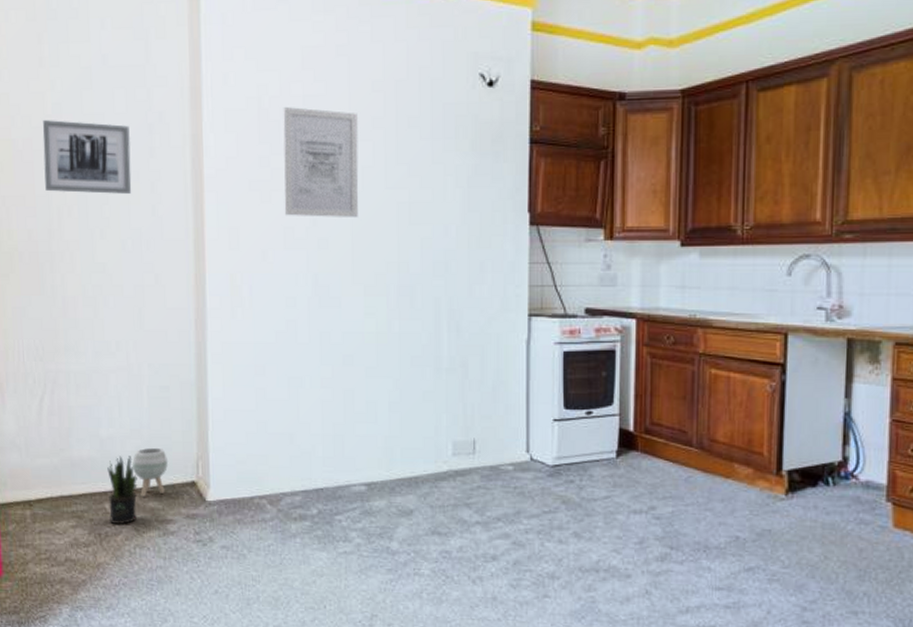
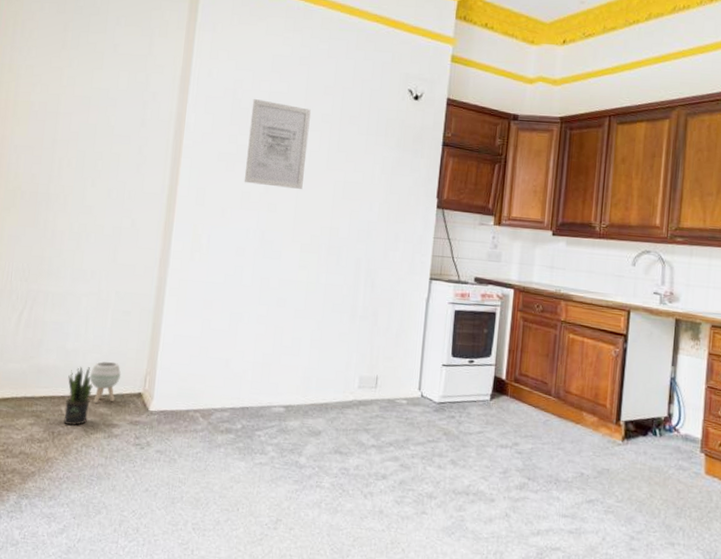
wall art: present [42,120,132,194] -> none [52,89,128,153]

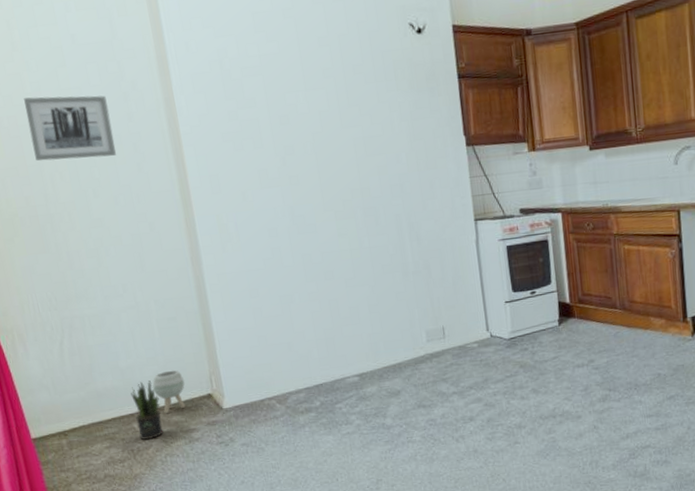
wall art: none [52,89,128,153] -> present [24,95,117,161]
wall art: present [244,99,311,189] -> none [243,66,321,160]

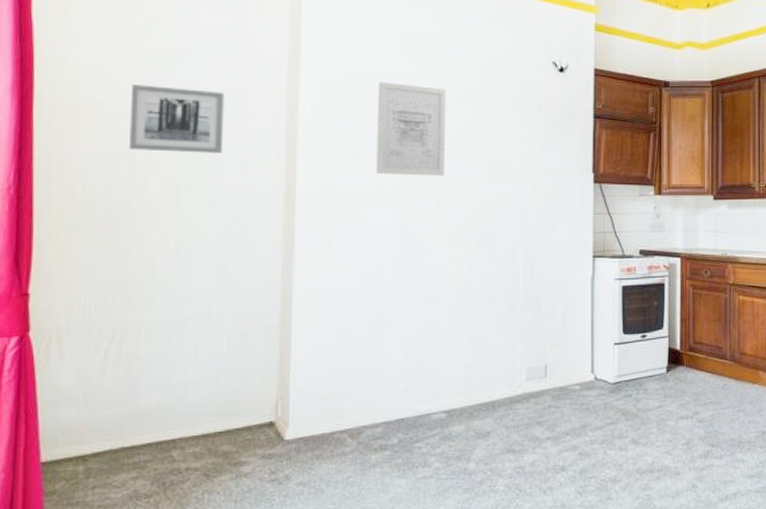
potted plant: present [131,380,163,440] -> none [177,401,210,472]
planter: present [152,370,186,413] -> none [205,391,246,441]
wall art: none [243,66,321,160] -> present [375,82,446,176]

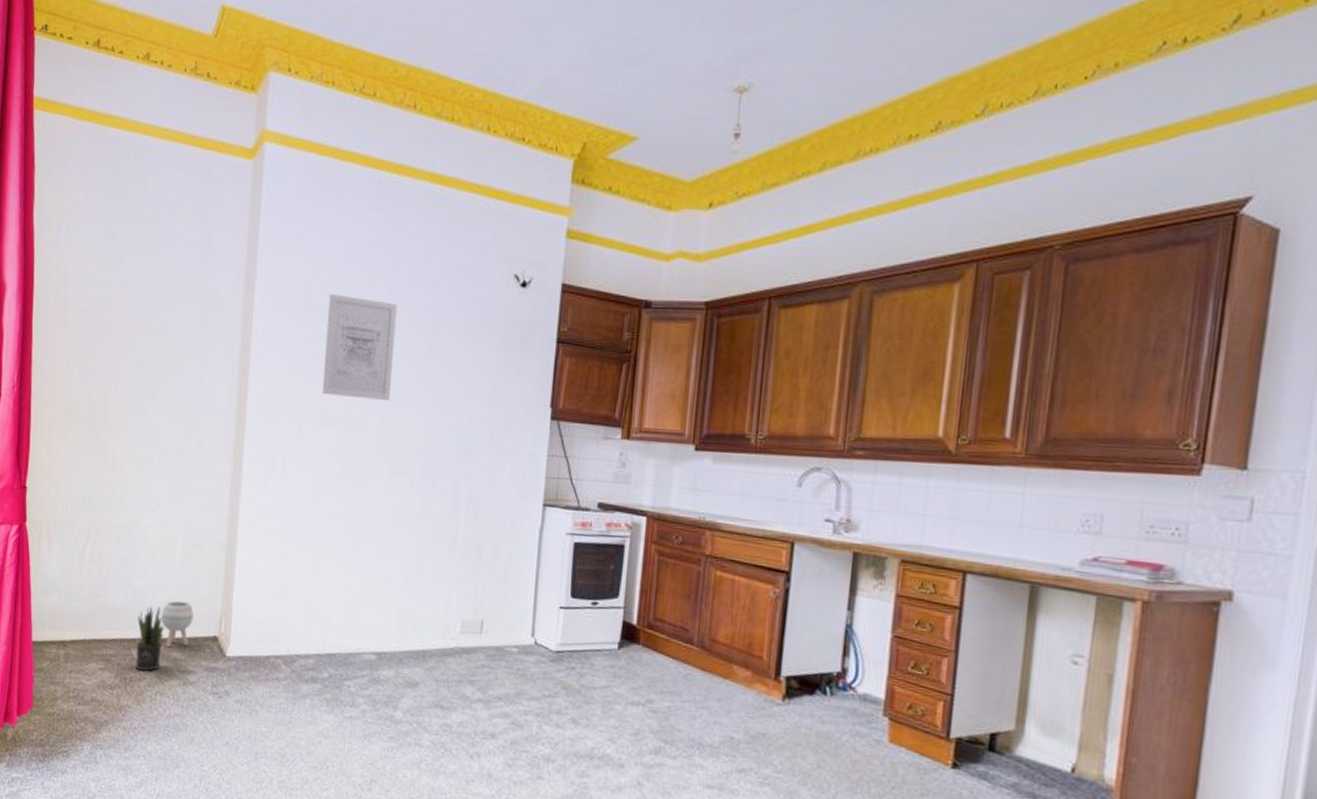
wall art: present [129,85,224,153] -> none [106,292,187,364]
potted plant: none [177,401,210,472] -> present [135,606,164,672]
planter: none [205,391,246,441] -> present [160,600,195,647]

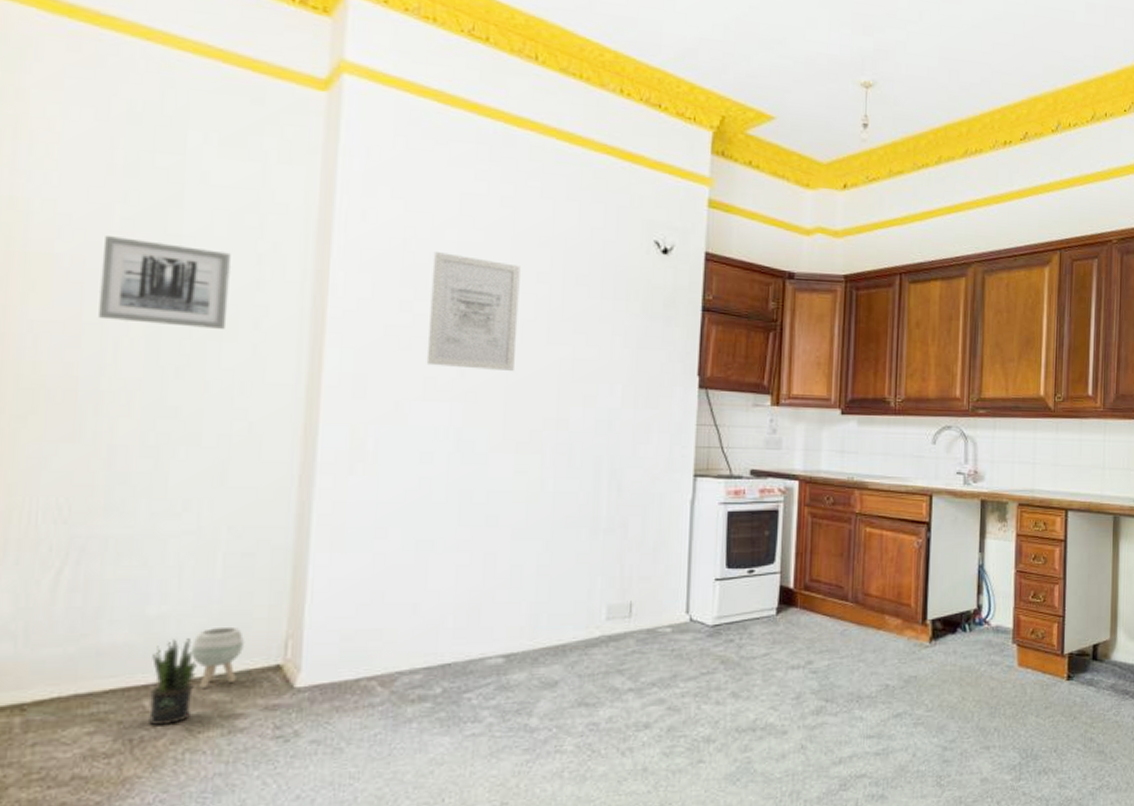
wall art: none [106,292,187,364] -> present [99,236,231,329]

